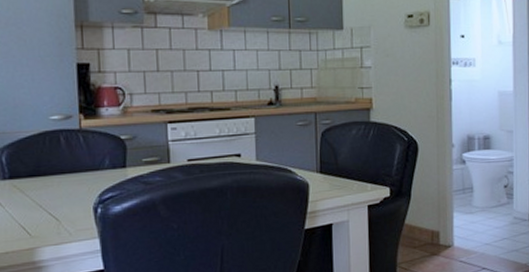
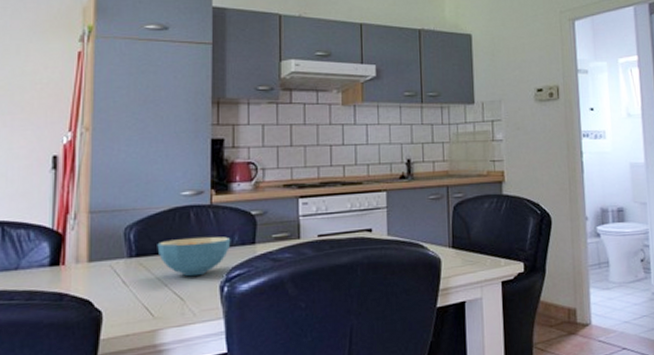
cereal bowl: none [29,160,102,199] -> present [157,236,231,277]

